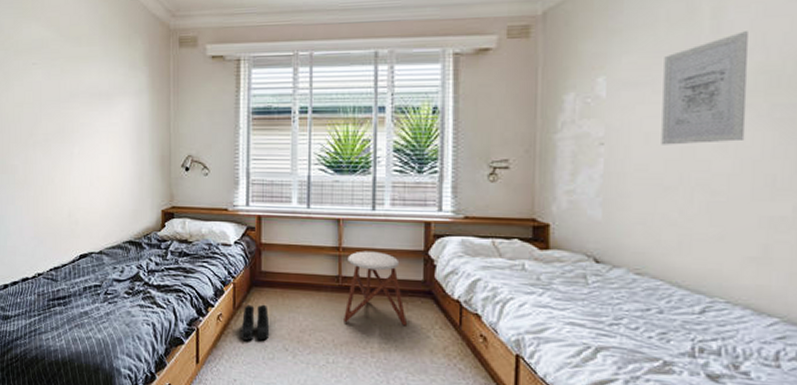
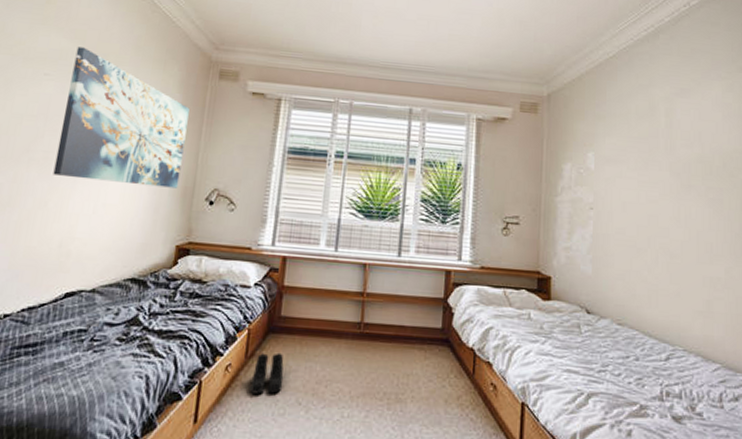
wall art: none [53,33,157,158] -> present [53,47,190,188]
stool: present [344,251,407,326] -> none [362,297,424,375]
wall art: present [661,31,748,145] -> none [634,129,691,215]

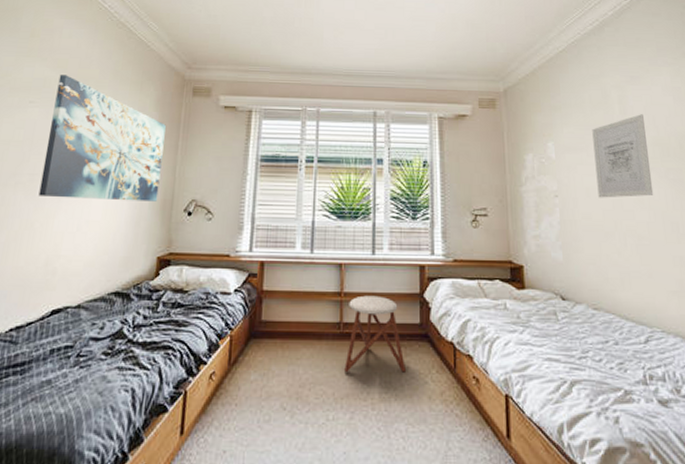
boots: present [250,352,284,395] -> none [234,358,267,402]
stool: none [362,297,424,375] -> present [344,295,405,373]
wall art: none [634,129,691,215] -> present [592,114,654,198]

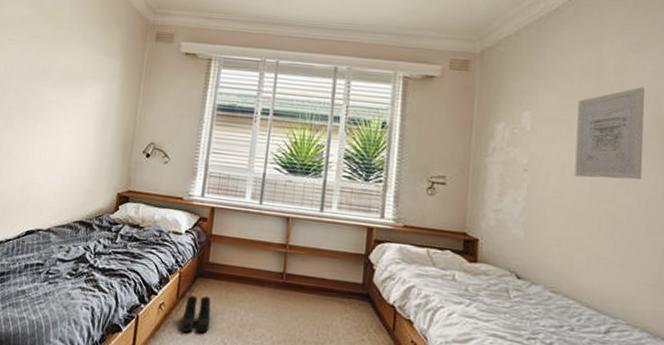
wall art: present [38,75,166,202] -> none [16,14,130,142]
boots: none [234,358,267,402] -> present [180,295,211,333]
stool: present [344,295,405,373] -> none [284,250,344,328]

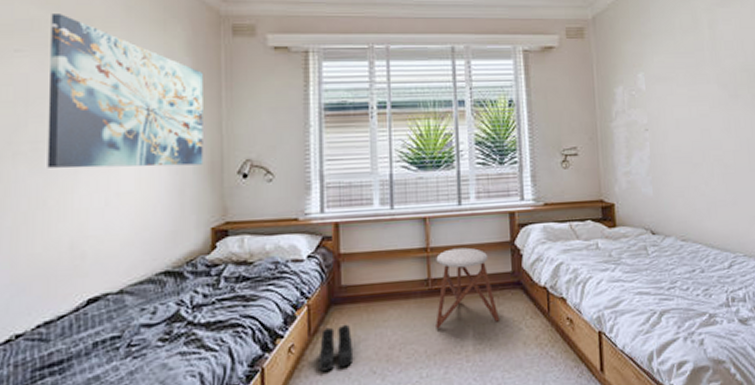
wall art: none [16,14,130,142] -> present [47,14,204,169]
stool: none [284,250,344,328] -> present [435,247,499,330]
wall art: present [575,87,645,180] -> none [682,39,740,129]

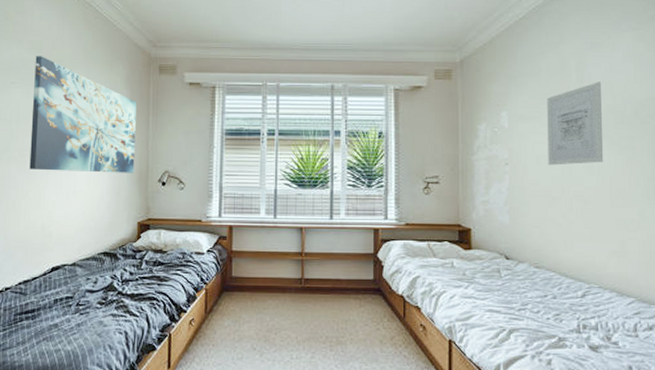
boots: present [318,324,354,372] -> none [212,307,239,343]
stool: present [435,247,499,330] -> none [306,255,360,321]
wall art: none [682,39,740,129] -> present [547,82,604,165]

